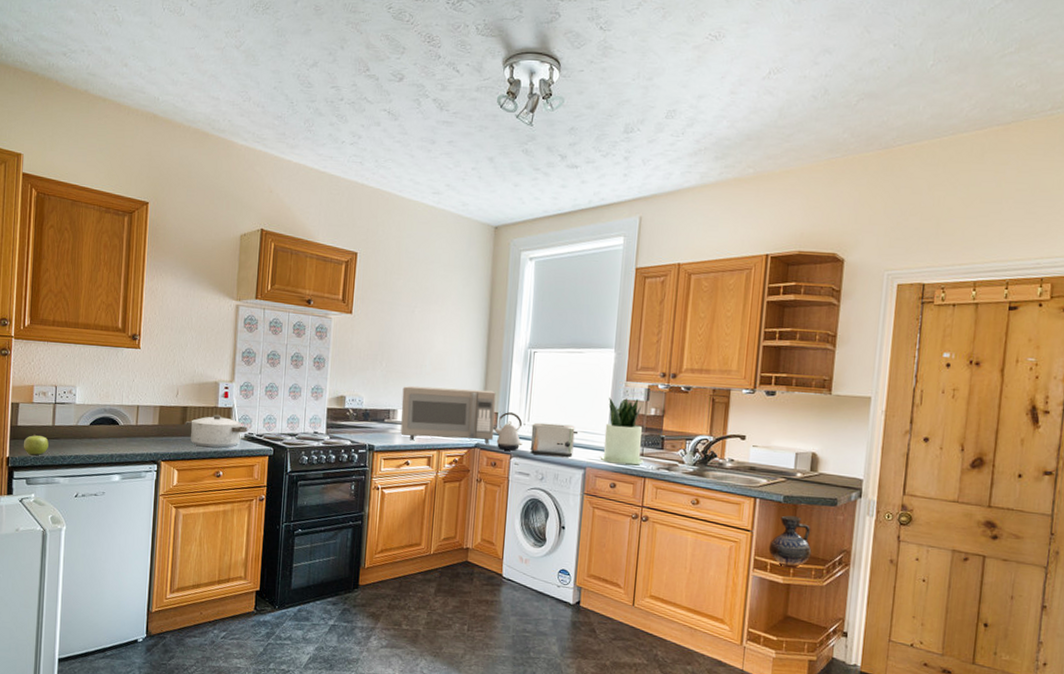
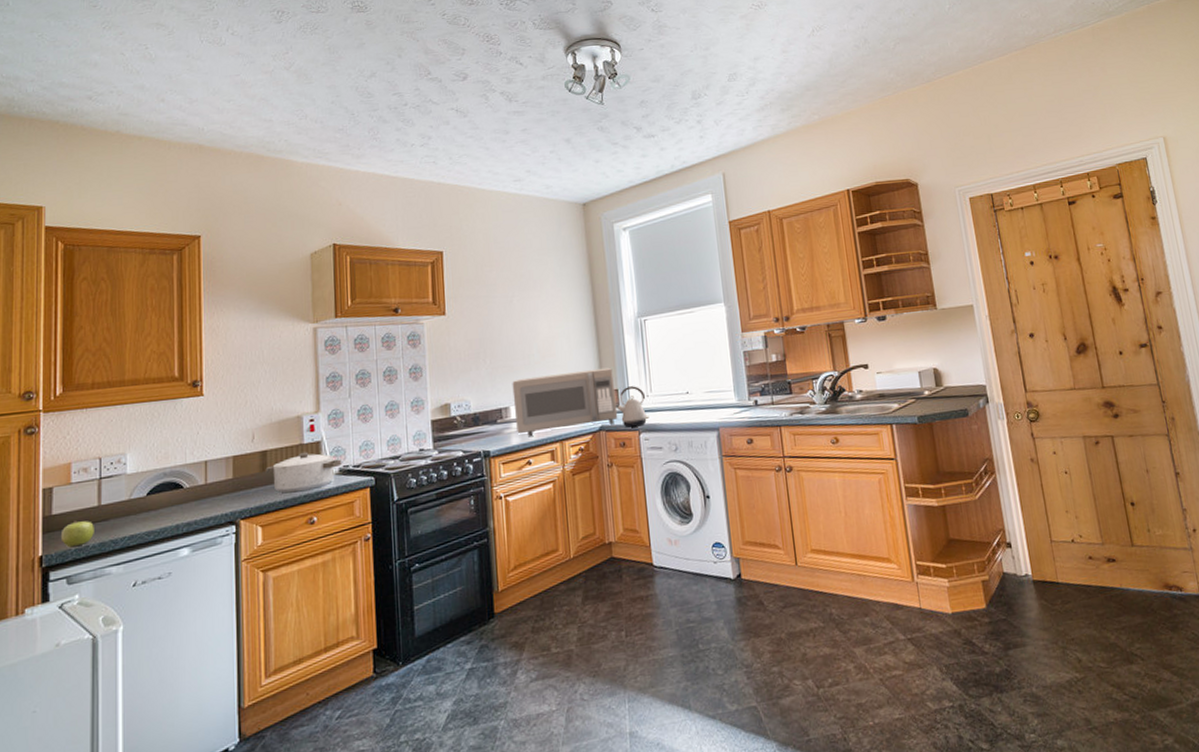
toaster: present [530,422,579,457] -> none [655,387,705,426]
planter: present [600,397,644,466] -> none [728,347,776,419]
ceramic jug: present [768,515,812,569] -> none [915,434,958,489]

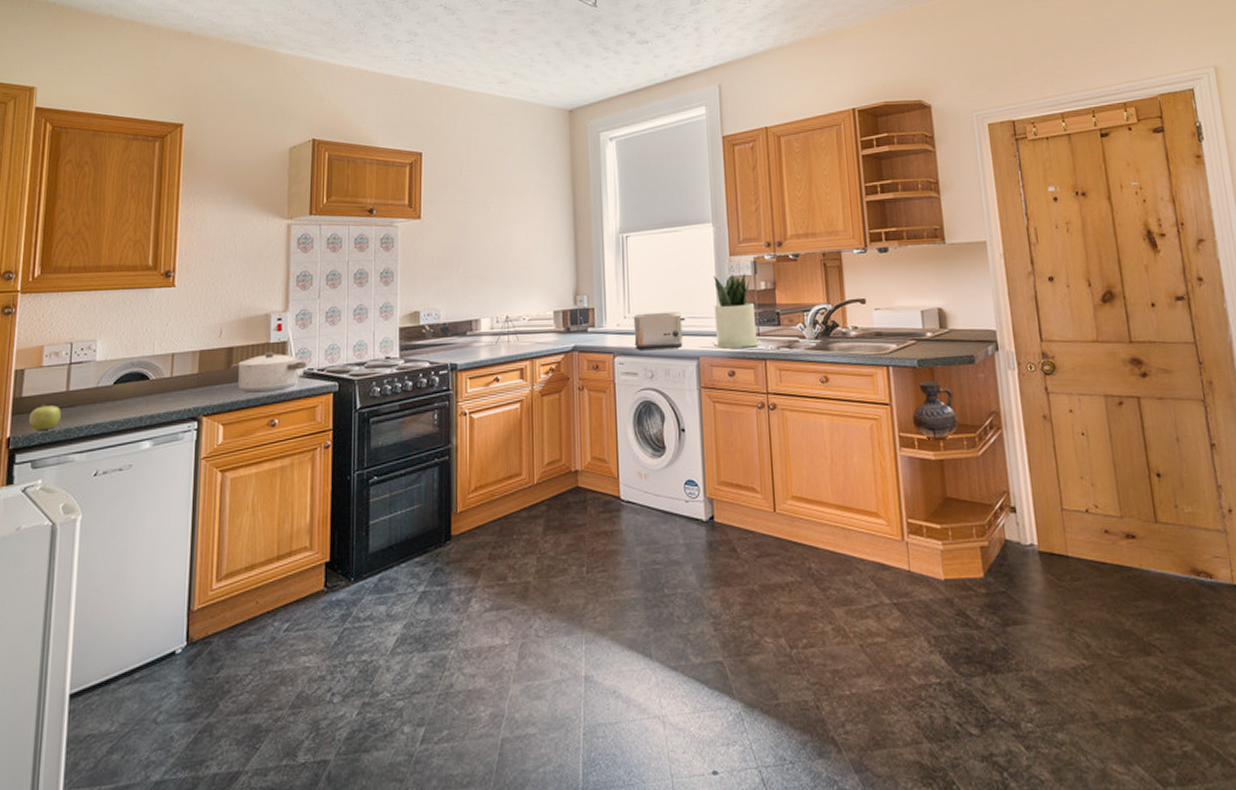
microwave: present [512,367,618,436] -> none [484,284,593,351]
kettle: present [616,386,649,428] -> none [591,306,626,350]
toaster: none [655,387,705,426] -> present [633,311,686,351]
planter: none [728,347,776,419] -> present [713,273,762,350]
ceramic jug: none [915,434,958,489] -> present [911,381,959,441]

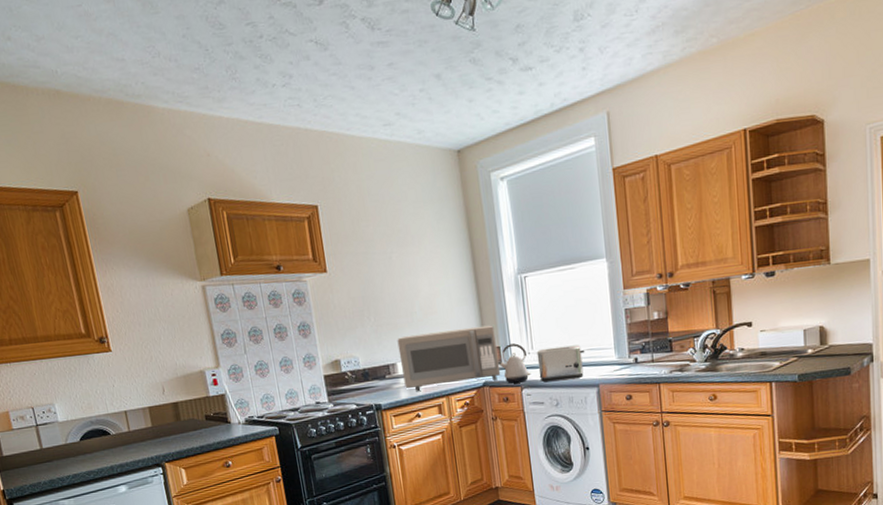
fruit: present [28,405,61,431] -> none [14,461,43,484]
cooking pot: present [230,351,307,393] -> none [179,403,247,440]
microwave: none [484,284,593,351] -> present [397,325,501,391]
kettle: none [591,306,626,350] -> present [498,343,531,384]
planter: present [713,273,762,350] -> none [609,304,656,376]
ceramic jug: present [911,381,959,441] -> none [791,392,833,444]

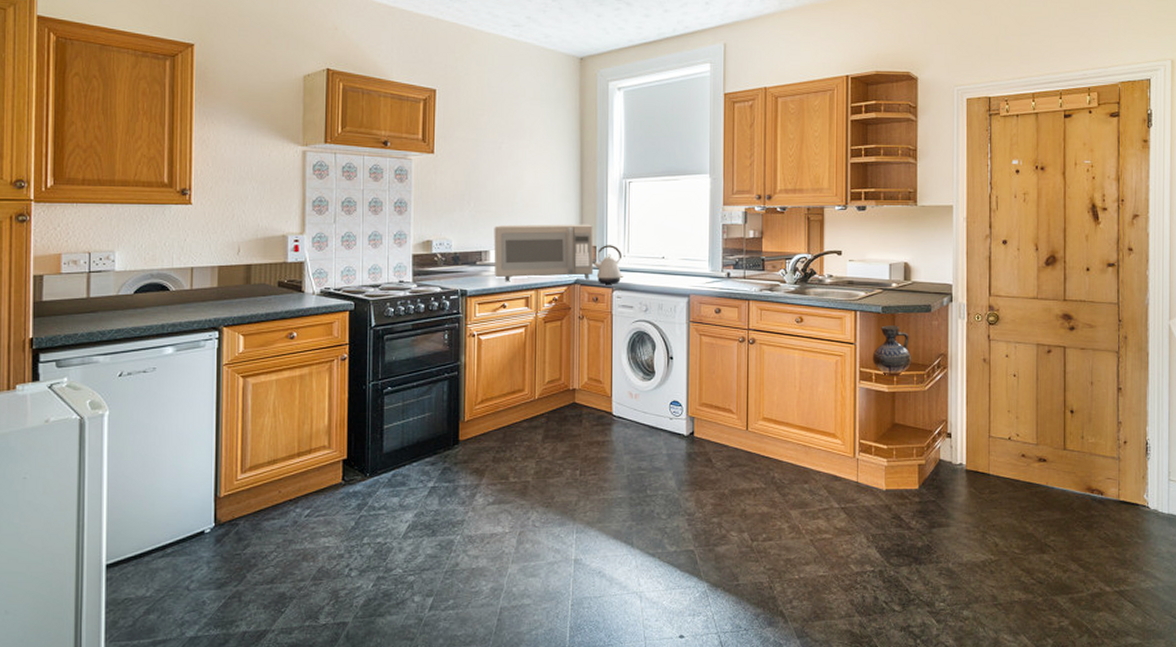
toaster: present [536,345,585,383] -> none [632,253,680,287]
ceramic jug: none [791,392,833,444] -> present [872,325,912,376]

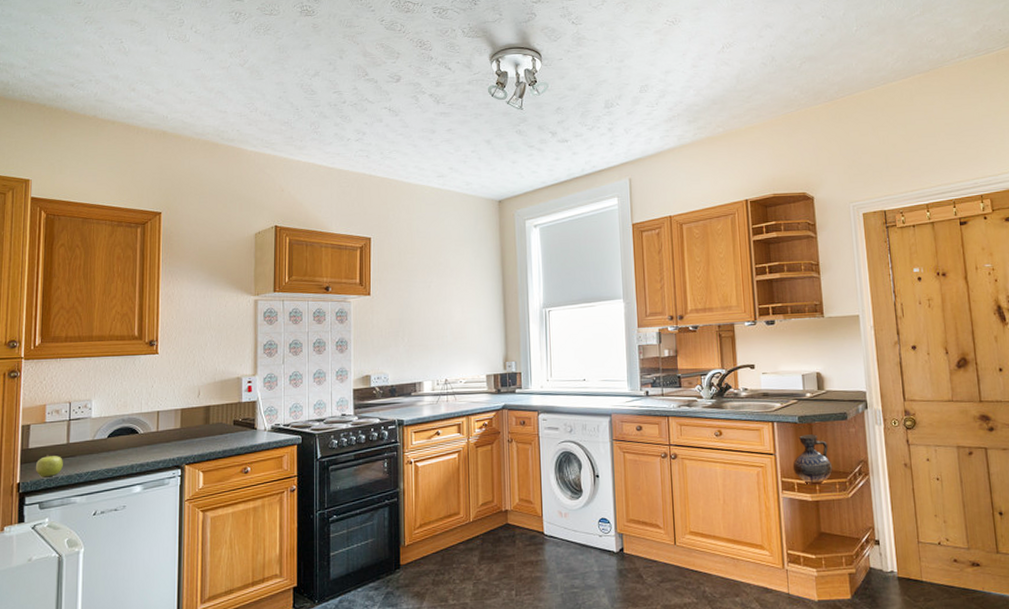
fruit: none [50,309,83,334] -> present [35,455,63,478]
microwave: present [493,224,594,281] -> none [426,352,520,409]
kettle: present [592,245,624,284] -> none [518,370,548,408]

